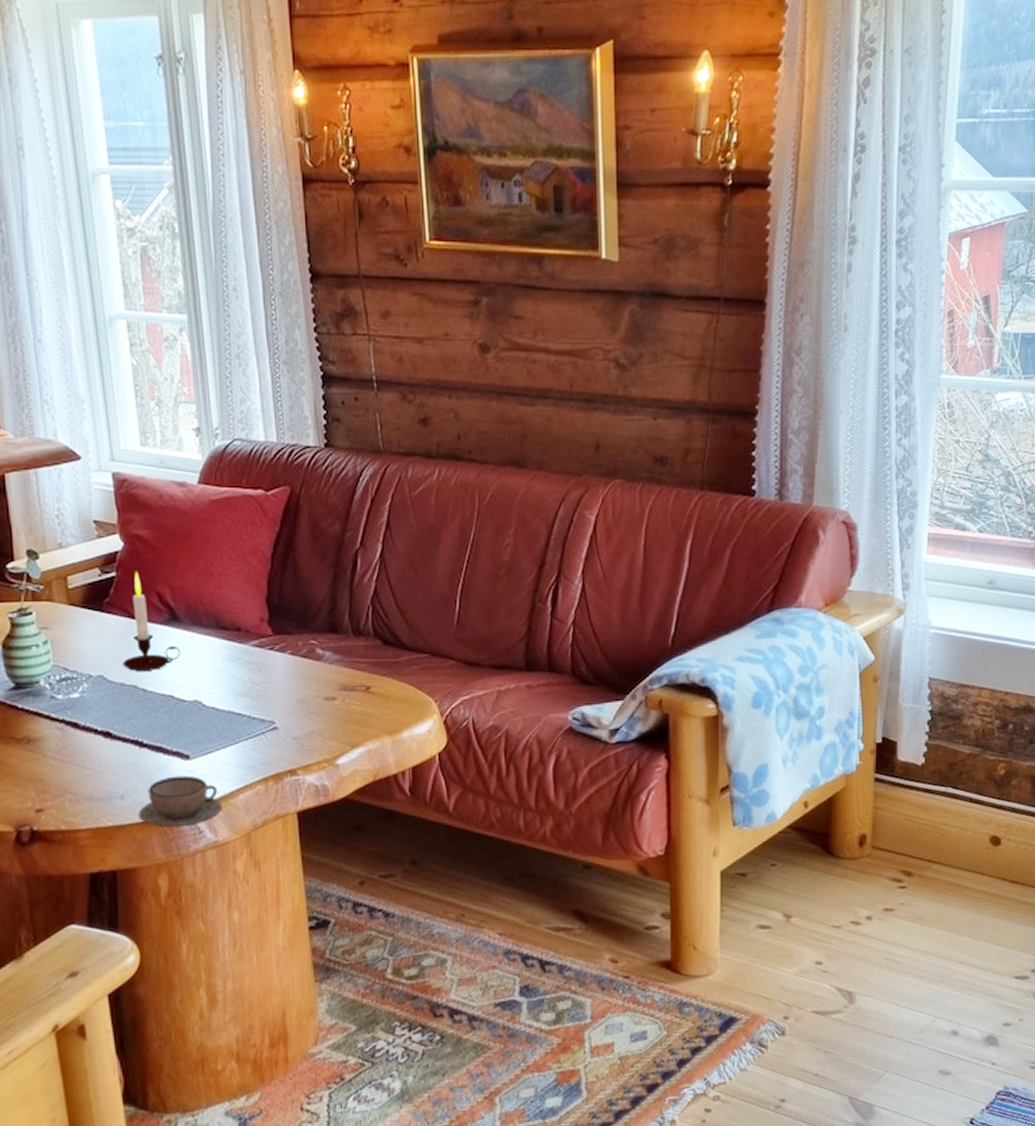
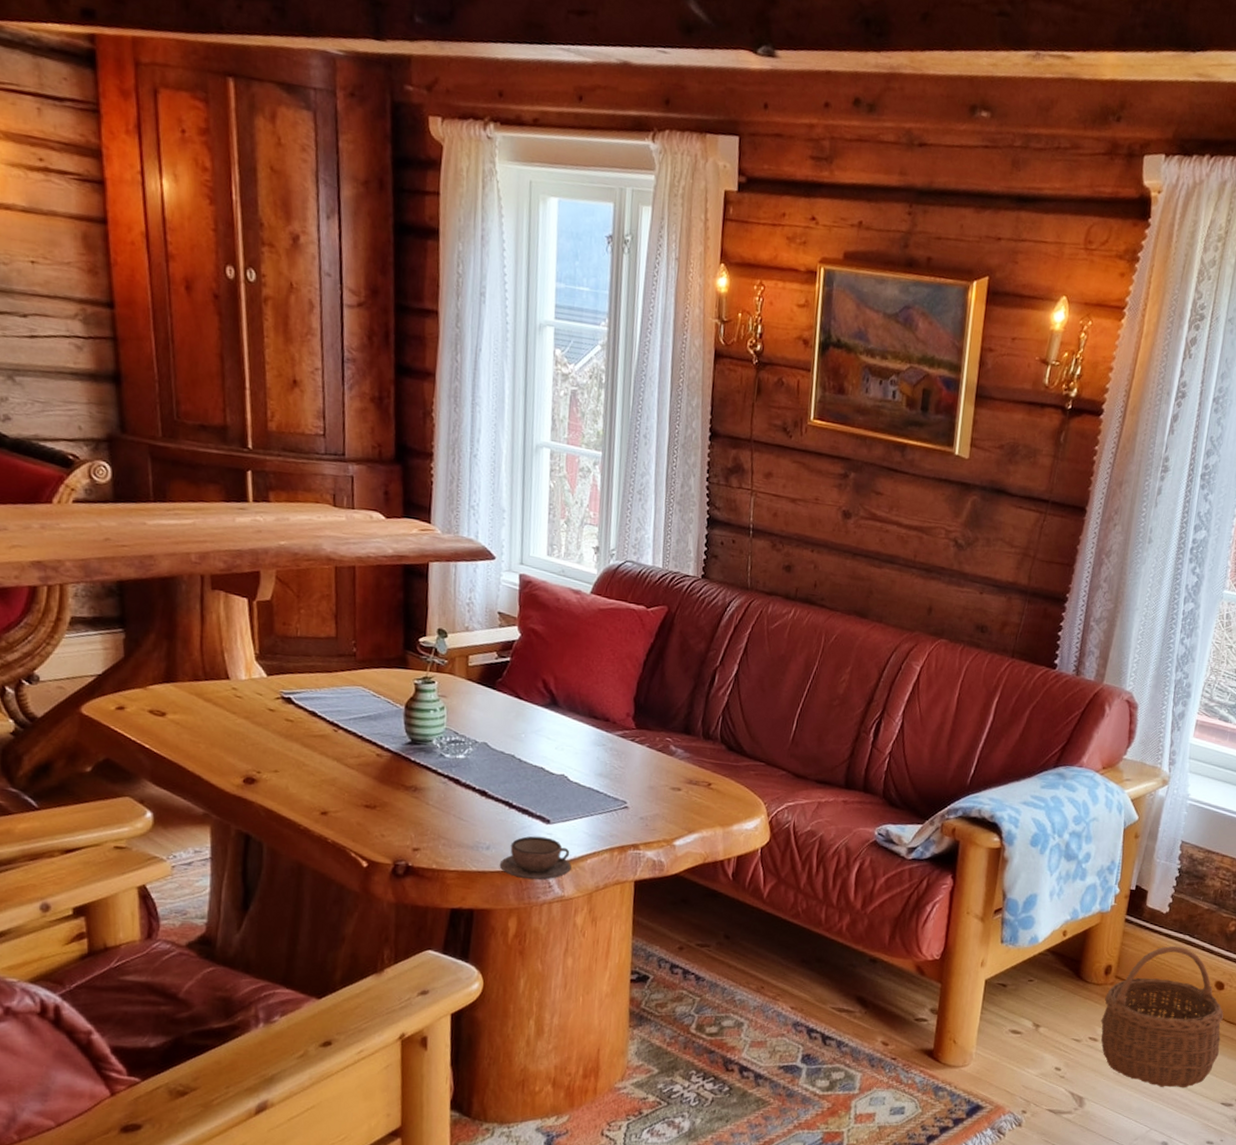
candle: present [122,571,181,671] -> none [504,659,555,745]
wicker basket: none [861,801,1005,968] -> present [1101,946,1224,1088]

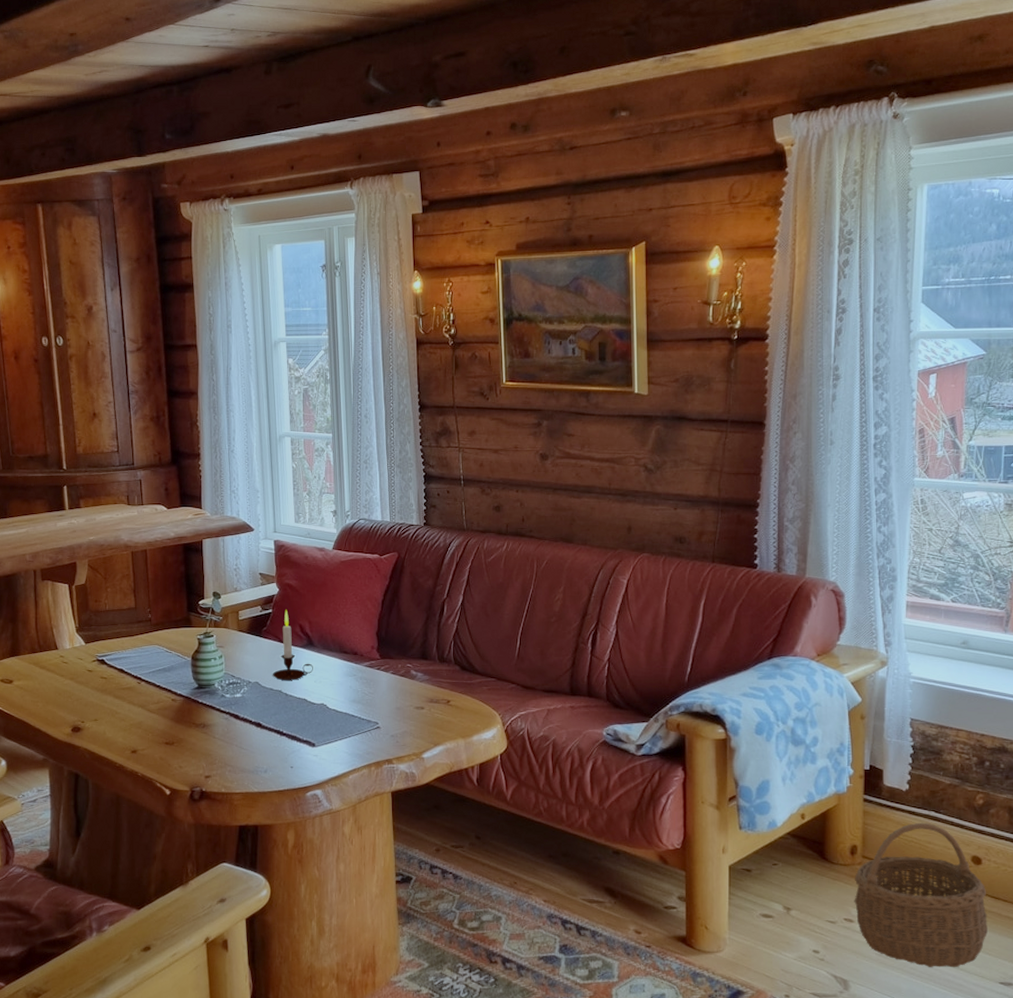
teacup: present [499,836,571,881] -> none [276,758,336,797]
candle: none [504,659,555,745] -> present [272,609,313,680]

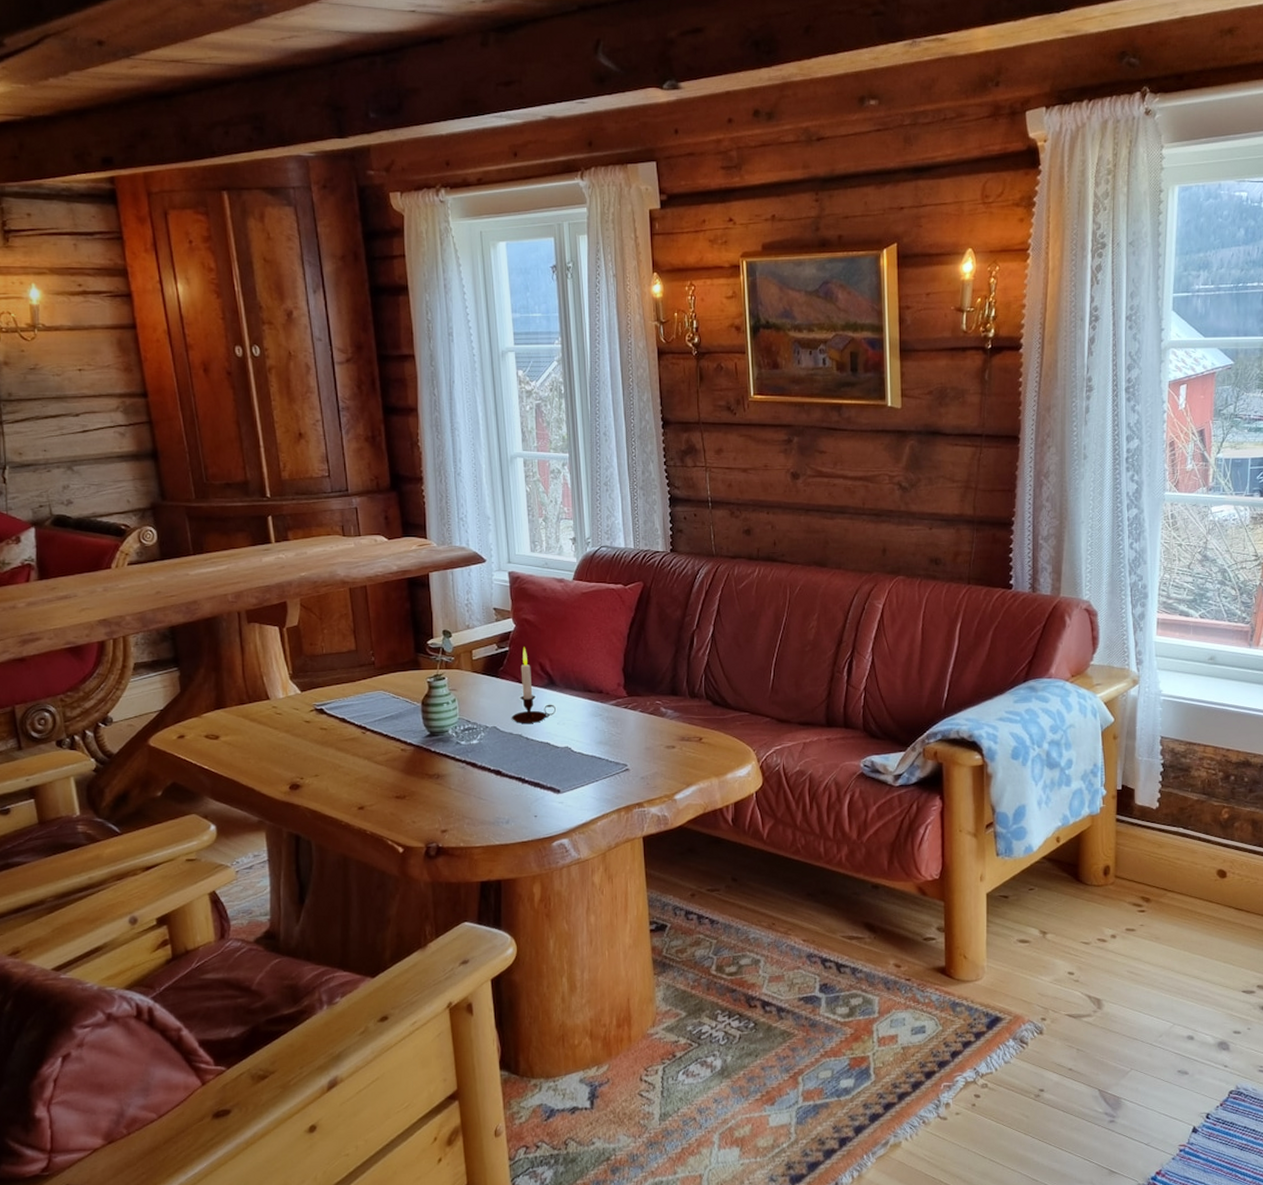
wicker basket: present [854,822,987,968] -> none [1107,839,1231,981]

